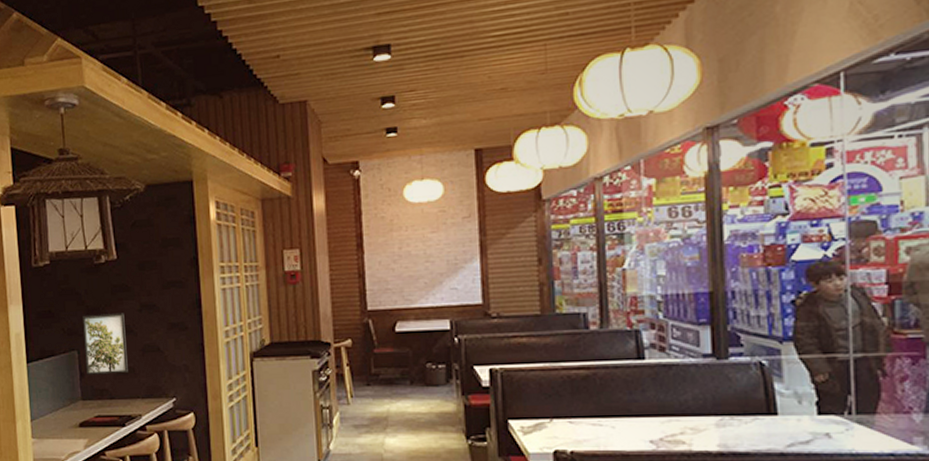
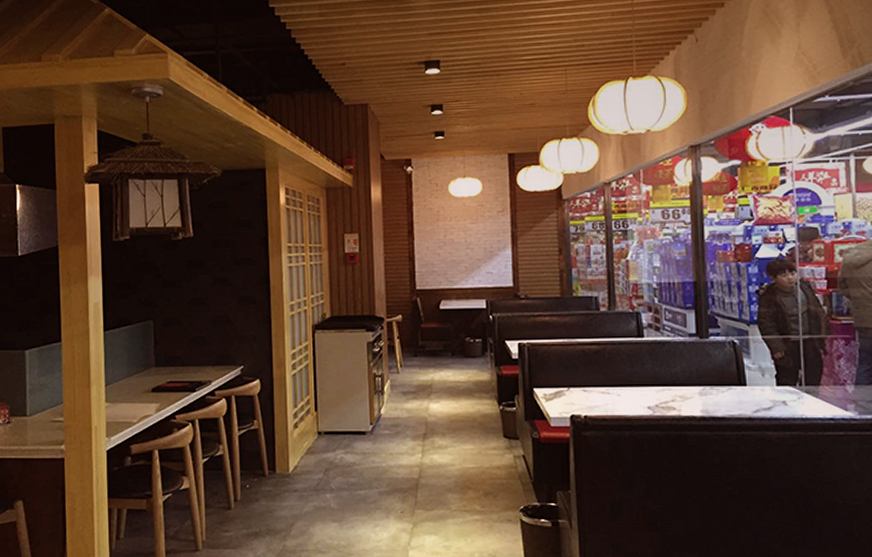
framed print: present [83,313,128,375] -> none [159,286,200,343]

